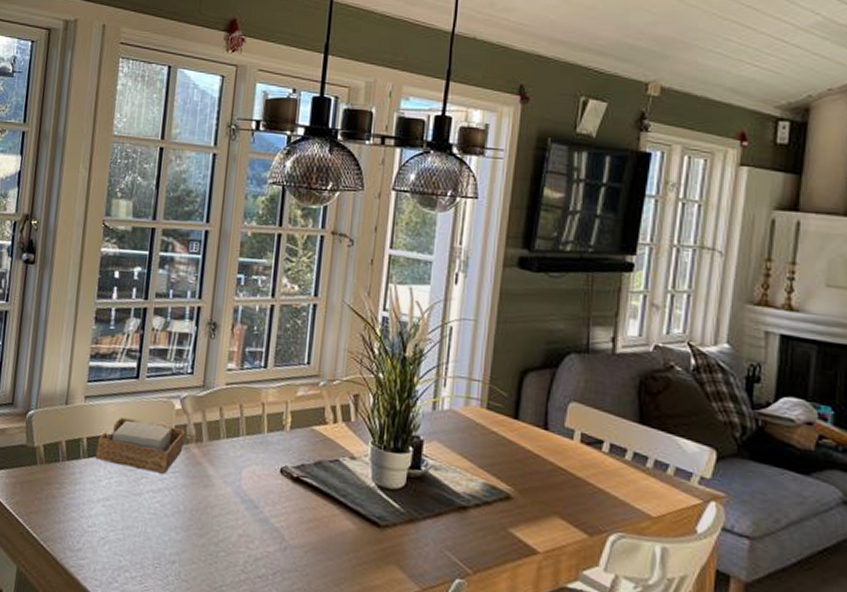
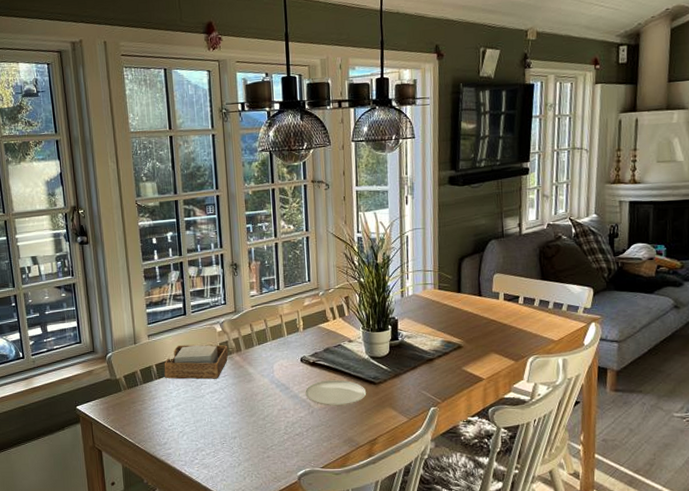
plate: none [279,506,366,550] -> present [305,380,367,406]

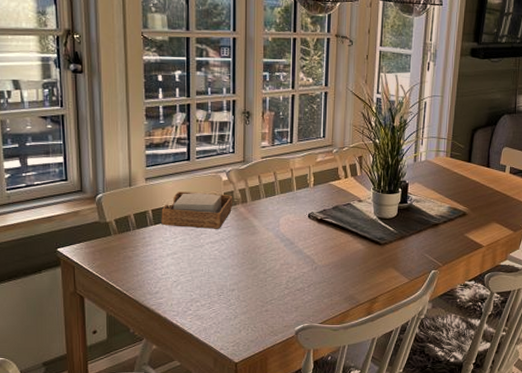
plate: present [305,380,367,406] -> none [310,238,372,264]

